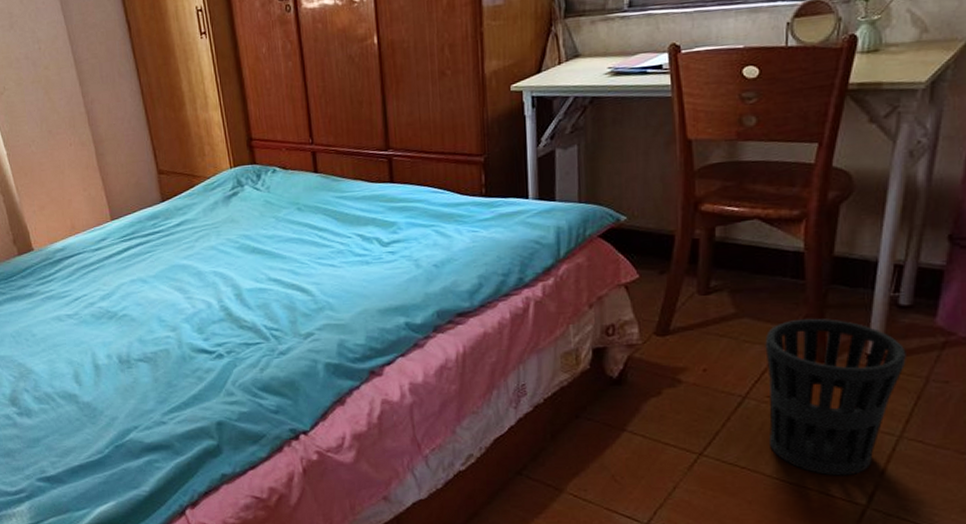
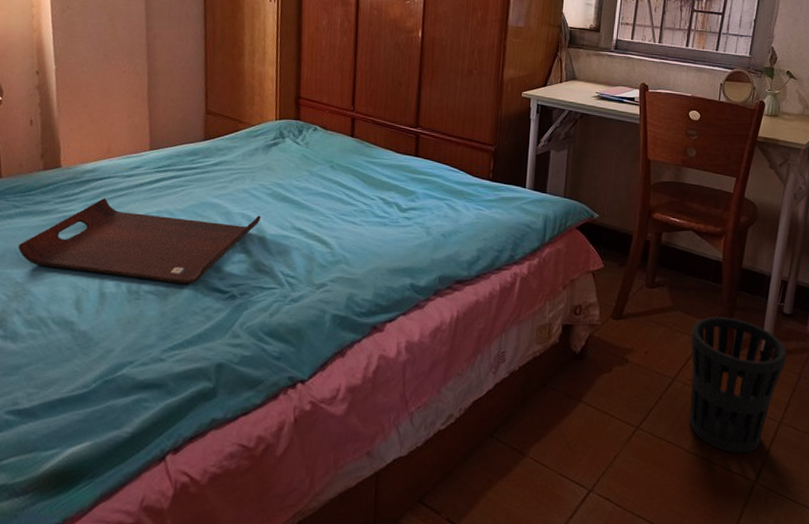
serving tray: none [13,271,233,349] -> present [18,198,261,285]

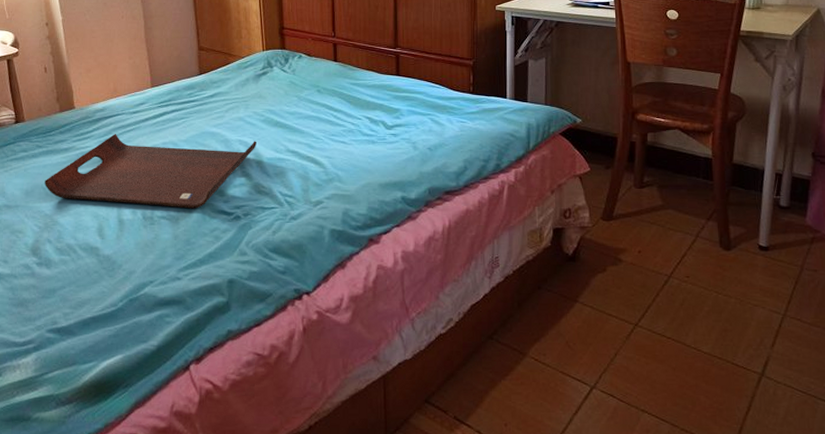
wastebasket: present [688,316,787,454] -> none [684,212,787,348]

